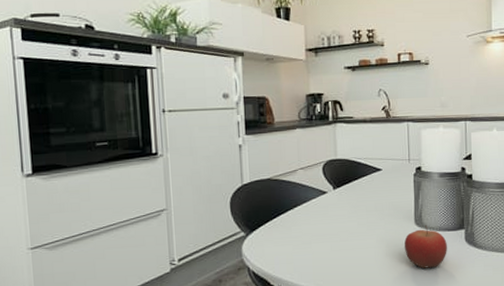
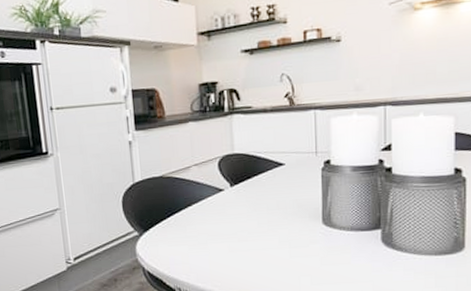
fruit: present [404,225,447,269] -> none [310,225,360,271]

